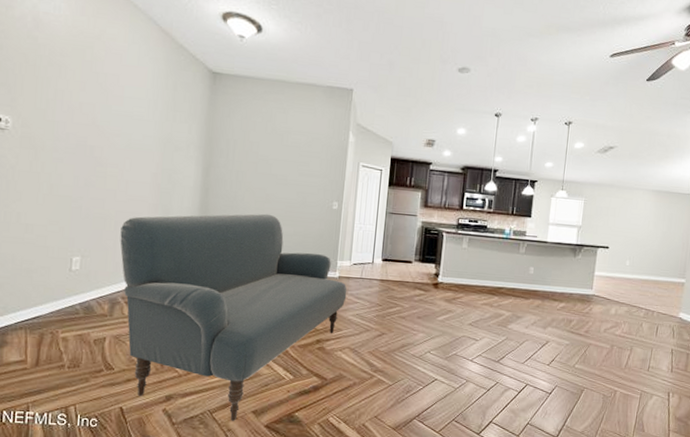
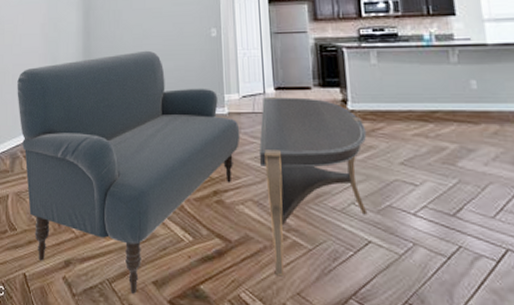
coffee table: none [360,266,449,405] -> present [258,97,368,277]

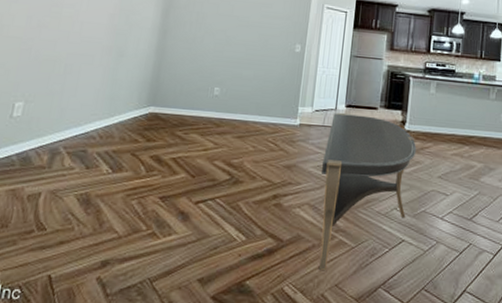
sofa: present [17,50,241,295] -> none [65,56,308,293]

